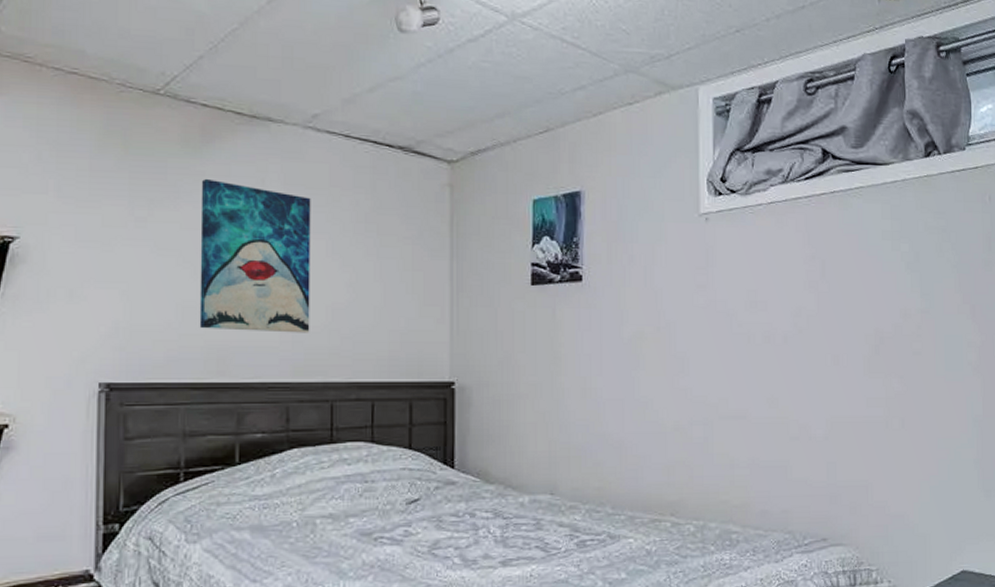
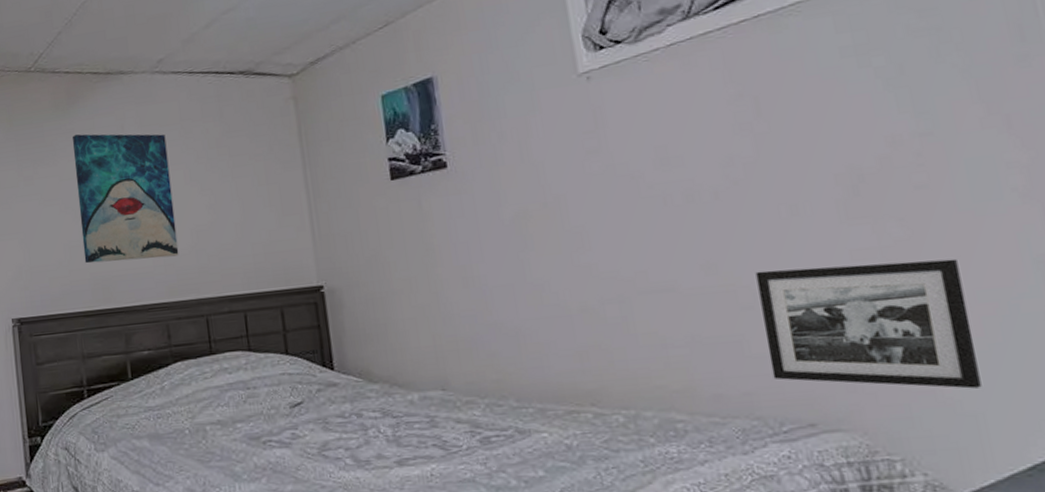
picture frame: none [803,408,932,515] -> present [755,258,982,389]

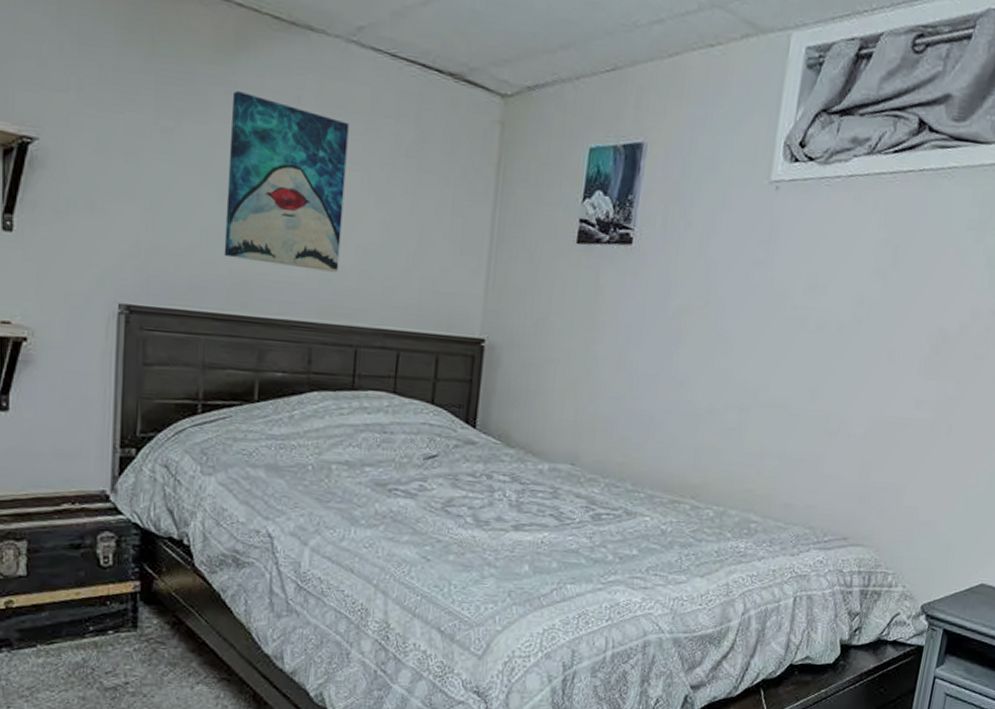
picture frame: present [755,258,982,389] -> none [831,404,981,526]

